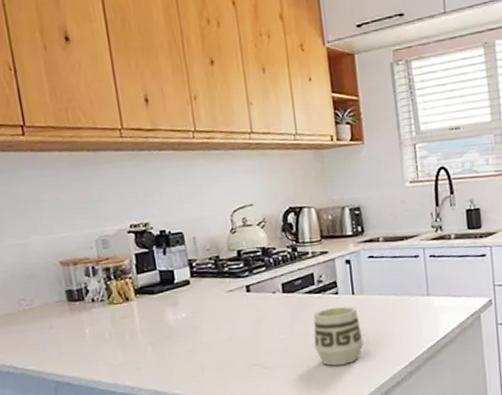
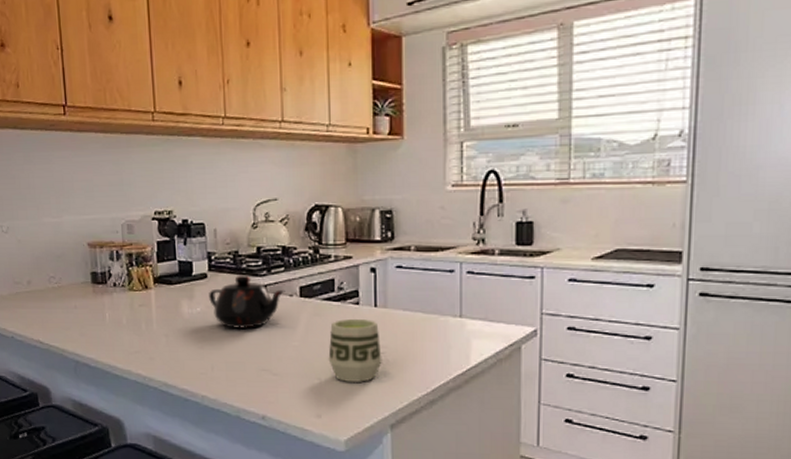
teapot: none [193,277,268,330] -> present [209,275,285,328]

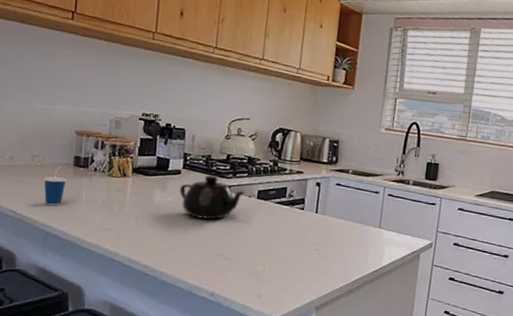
cup: none [63,284,87,331] -> present [43,165,67,206]
cup: present [328,318,382,382] -> none [273,220,317,271]

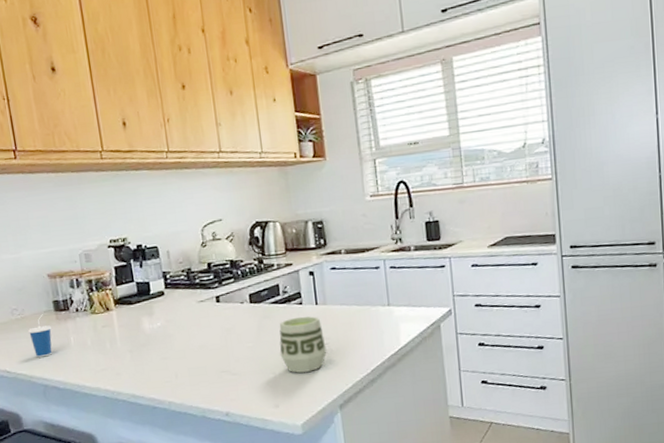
teapot: present [180,175,246,220] -> none [167,288,237,338]
cup: none [273,220,317,271] -> present [279,316,327,373]

